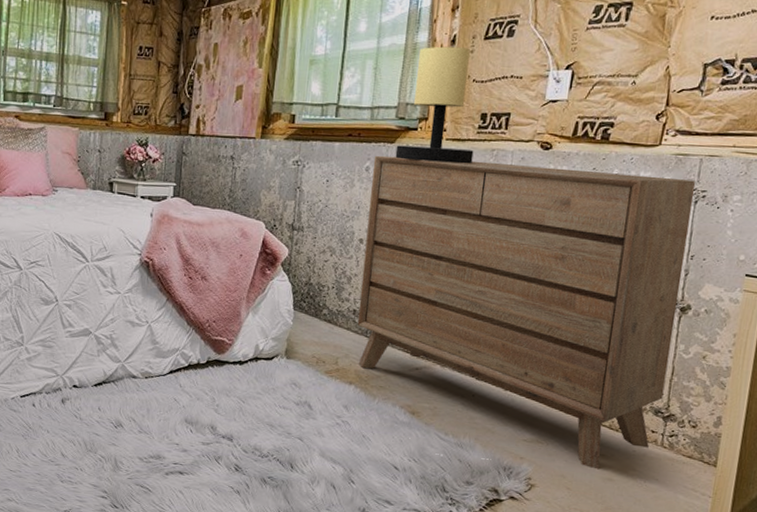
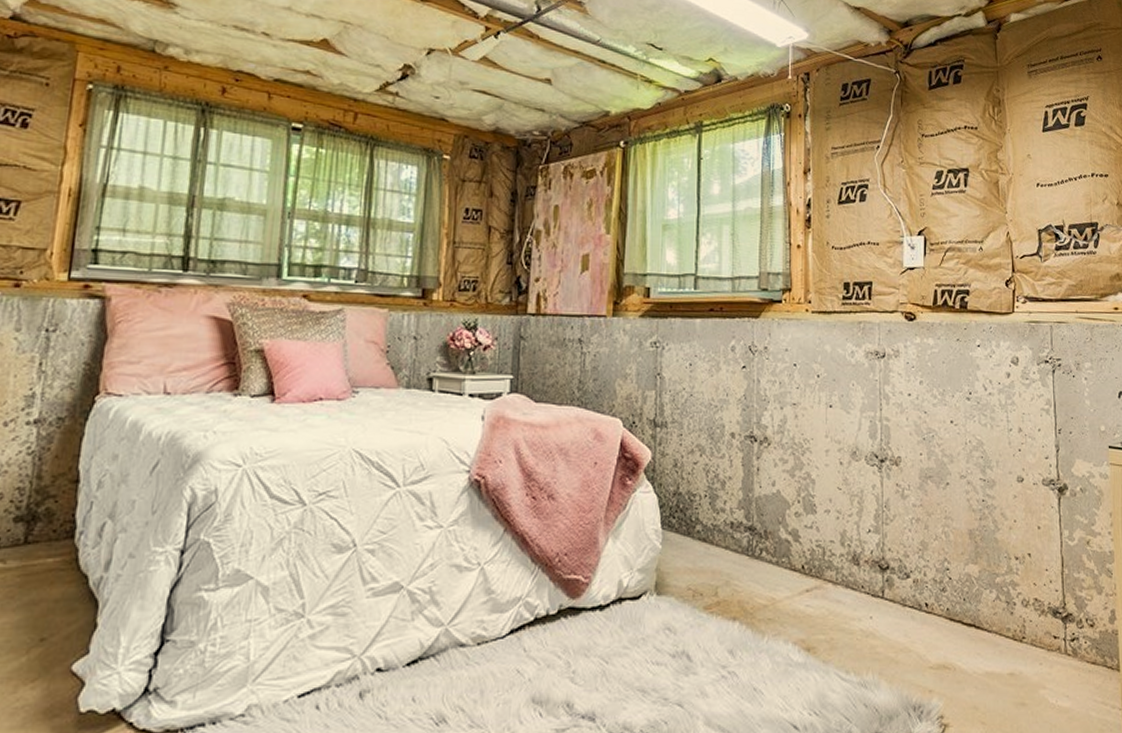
dresser: present [357,155,695,470] -> none [736,332,1058,693]
table lamp: present [395,46,474,164] -> none [761,210,841,339]

